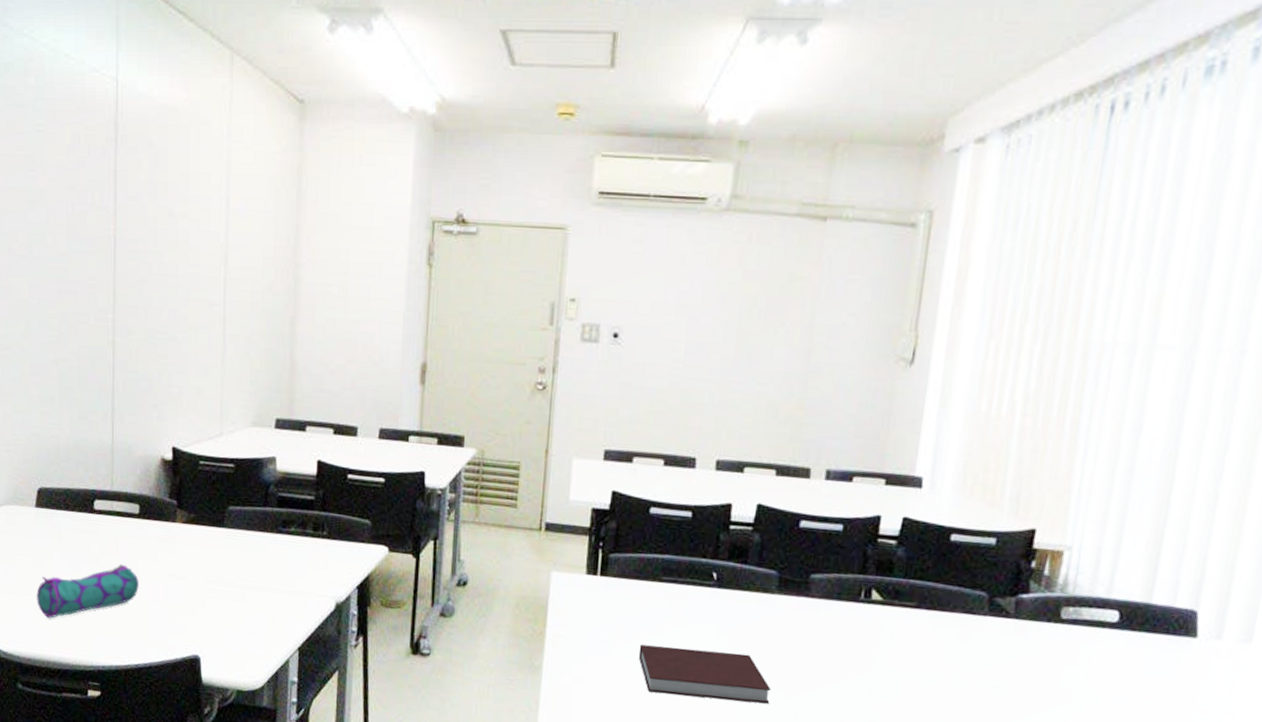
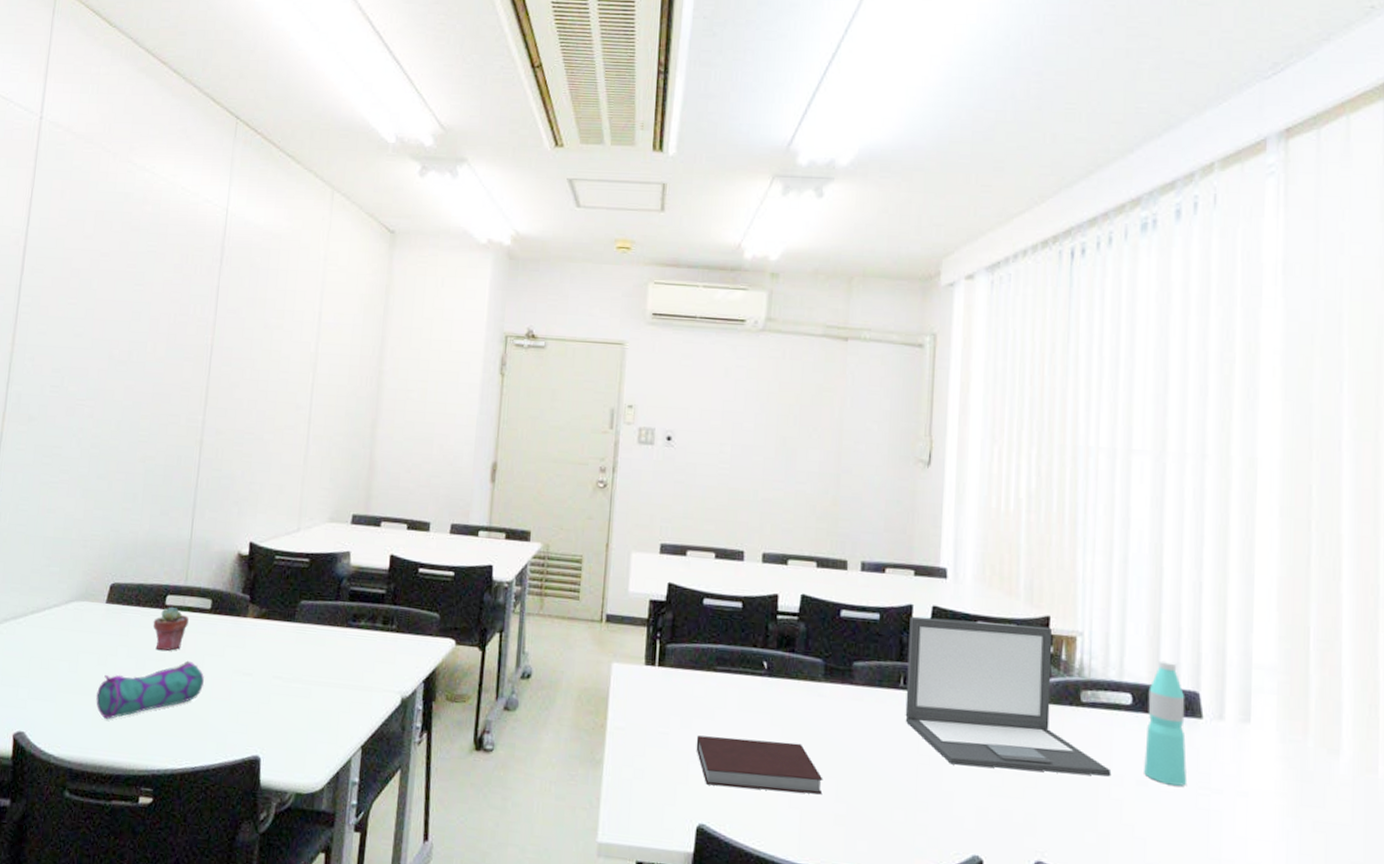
potted succulent: none [83,511,118,555] -> present [153,606,189,651]
laptop: none [863,528,1086,694] -> present [905,617,1112,777]
water bottle: none [1122,575,1181,705] -> present [1144,659,1187,786]

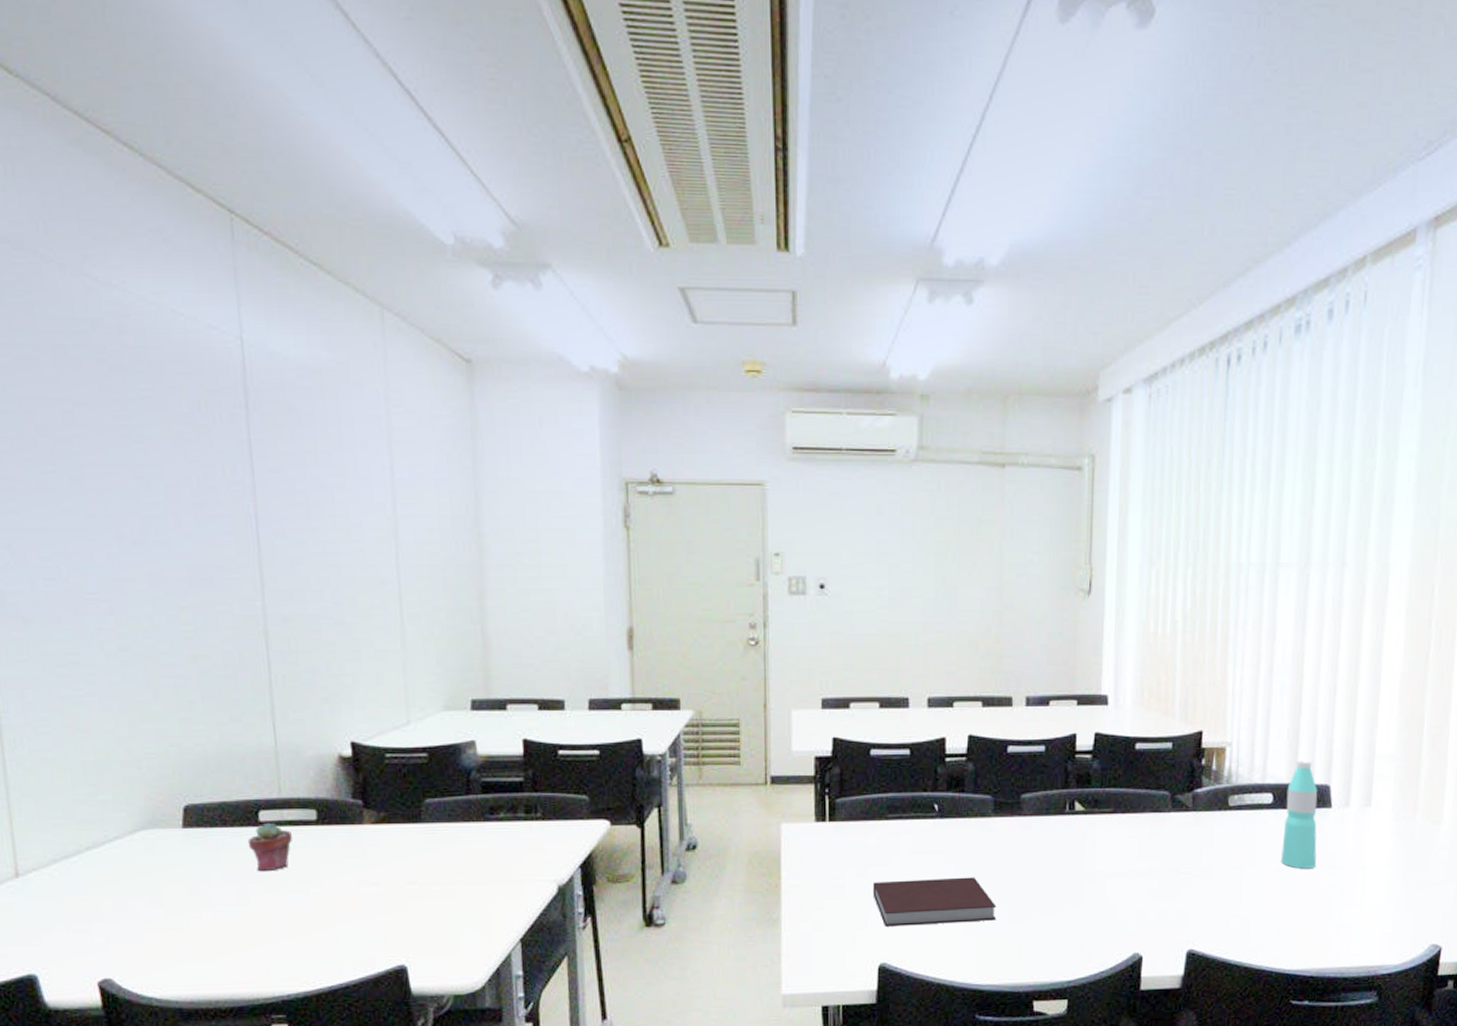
pencil case: present [95,660,204,719] -> none [193,878,325,951]
laptop: present [905,617,1112,777] -> none [1071,741,1254,877]

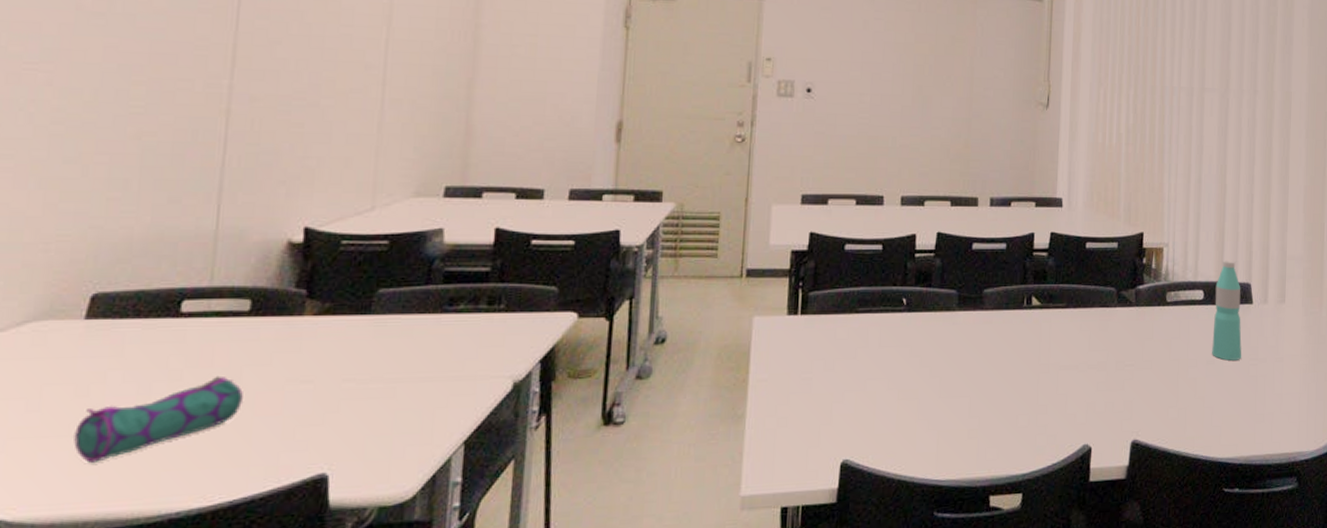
pencil case: none [193,878,325,951] -> present [72,375,243,463]
potted succulent: present [247,822,292,872] -> none [161,313,217,369]
notebook: present [873,877,997,927] -> none [839,370,958,422]

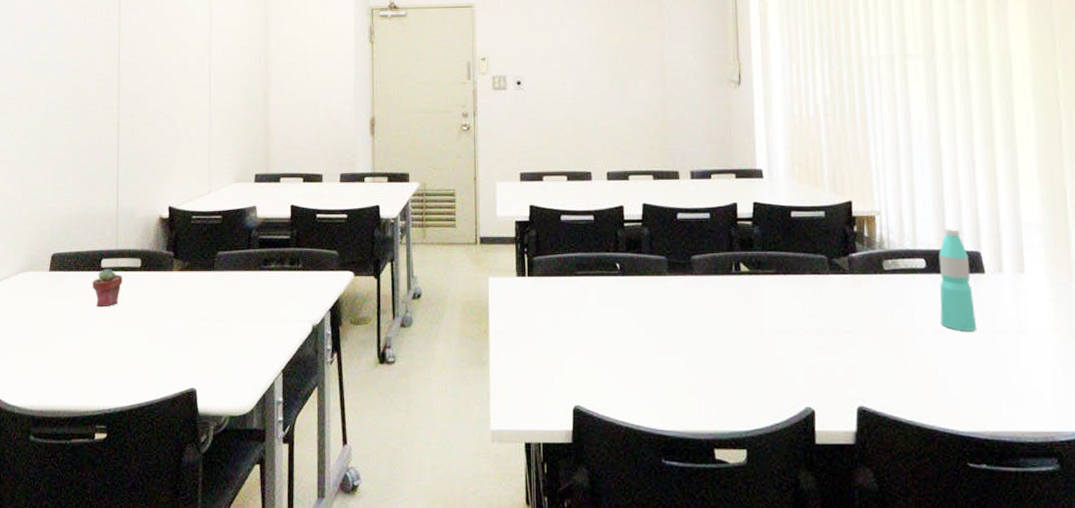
pencil case: present [72,375,243,463] -> none [48,313,141,370]
potted succulent: none [161,313,217,369] -> present [92,268,122,307]

